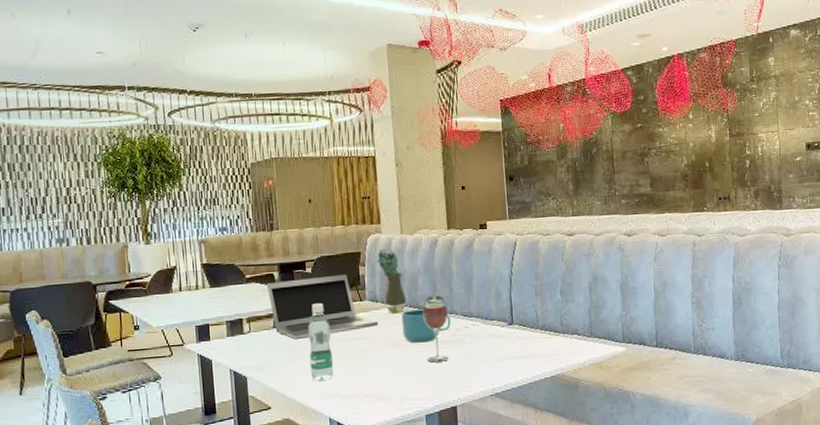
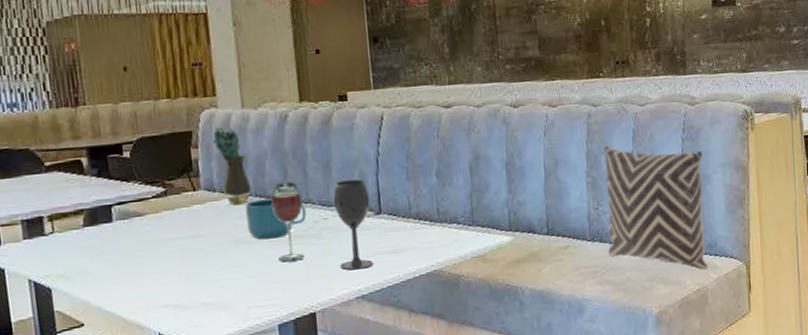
laptop: present [266,274,379,339] -> none [72,158,217,240]
bottle: present [308,303,334,381] -> none [128,195,163,290]
wine glass: none [473,295,506,372] -> present [333,179,373,271]
pillow: none [707,271,802,383] -> present [604,146,708,270]

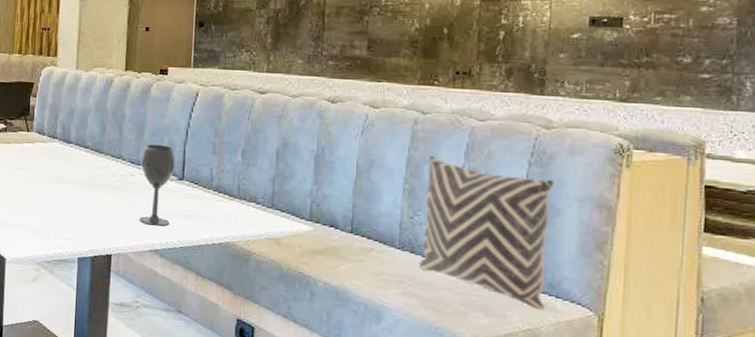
vase: present [212,127,252,206] -> none [48,82,74,150]
cup: present [245,198,306,240] -> none [65,148,116,184]
wineglass: present [271,181,304,262] -> none [87,137,114,207]

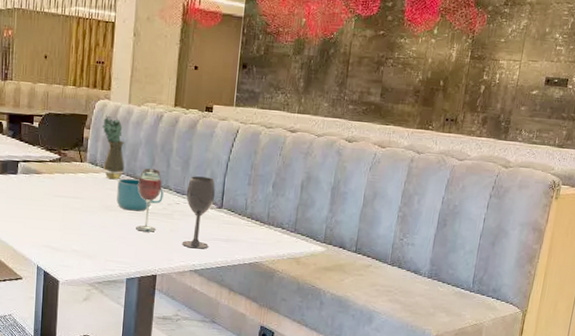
vase: none [48,82,74,150] -> present [101,115,125,180]
cup: none [65,148,116,184] -> present [116,178,164,211]
wineglass: none [87,137,114,207] -> present [136,168,162,232]
pillow: present [419,156,554,310] -> none [404,188,506,309]

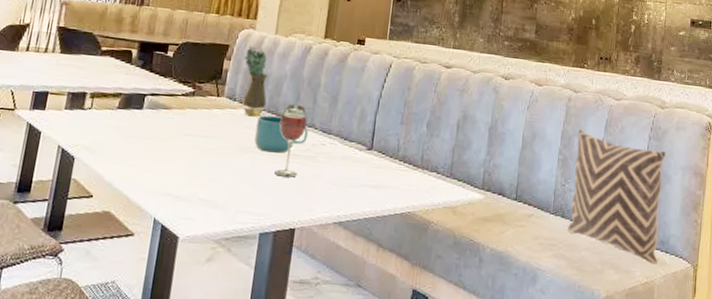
wine glass: present [182,176,216,249] -> none [326,113,366,197]
pillow: none [404,188,506,309] -> present [568,129,666,265]

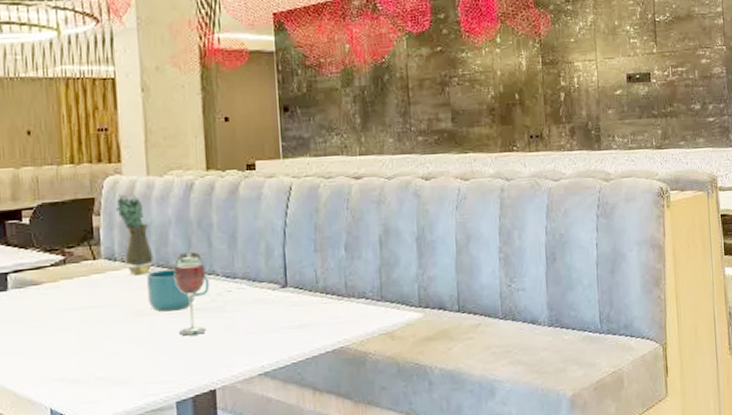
pillow: present [568,129,666,265] -> none [517,221,623,352]

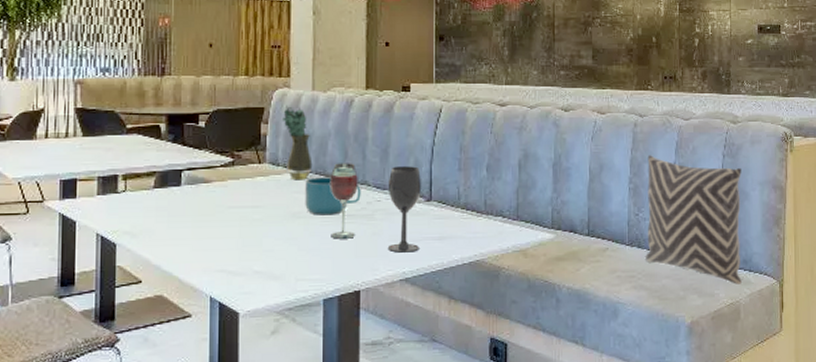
wine glass: none [238,251,277,346] -> present [387,166,422,253]
pillow: none [517,221,623,352] -> present [646,155,742,285]

